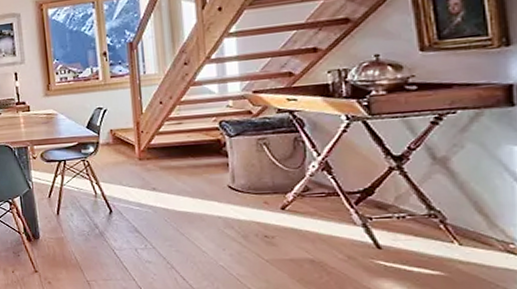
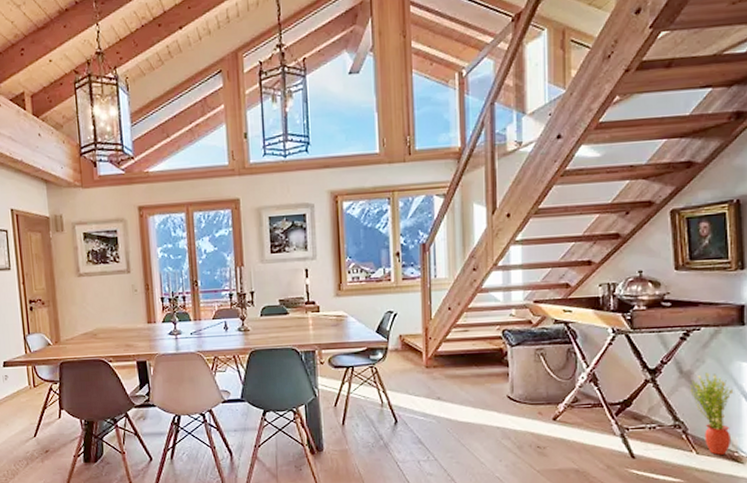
potted plant: none [447,158,505,246] -> present [690,372,734,455]

